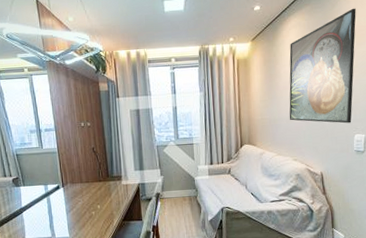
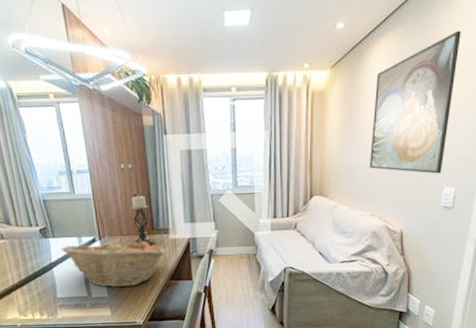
fruit basket: none [30,185,119,229] -> present [60,238,166,288]
candle holder: none [89,148,110,191] -> present [130,195,155,246]

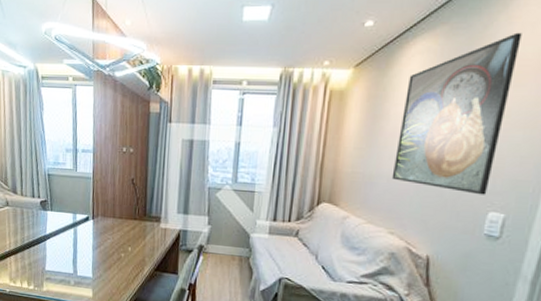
fruit basket: present [60,238,166,288] -> none [56,220,154,271]
candle holder: present [130,195,155,246] -> none [122,180,145,233]

